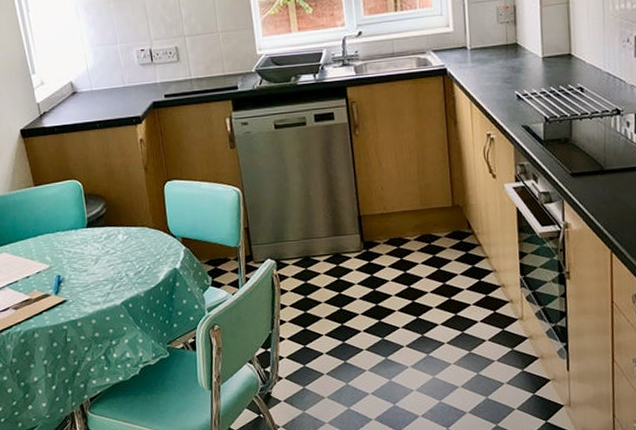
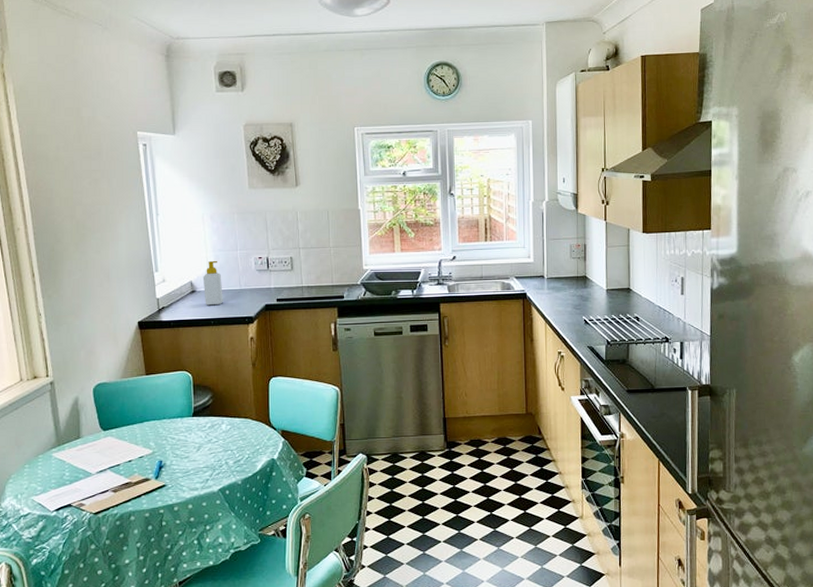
soap bottle: none [82,56,107,107] -> present [202,260,223,306]

